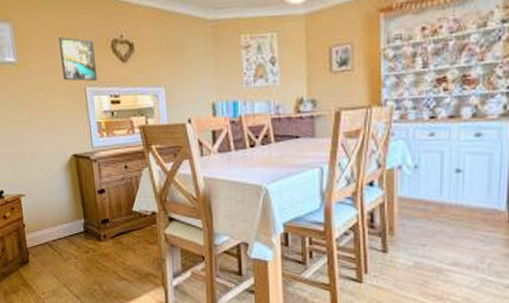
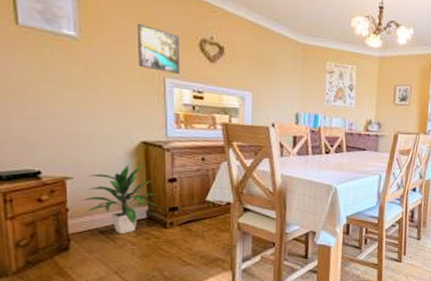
indoor plant: none [33,178,91,248] -> present [81,165,157,235]

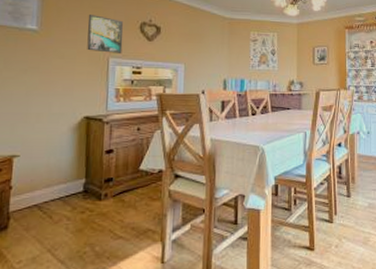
indoor plant: present [81,165,157,235] -> none [24,139,94,210]

